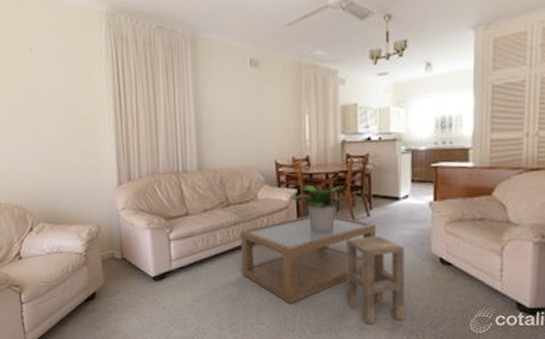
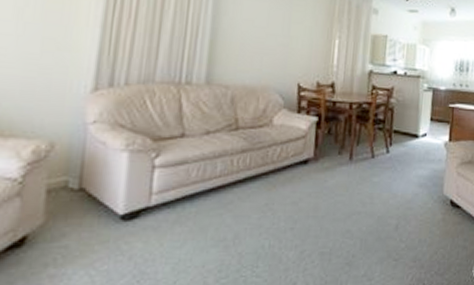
coffee table: present [240,216,376,303] -> none [242,147,394,250]
potted plant: present [291,184,347,232] -> none [310,112,369,168]
side table: present [346,236,405,324] -> none [357,174,420,273]

